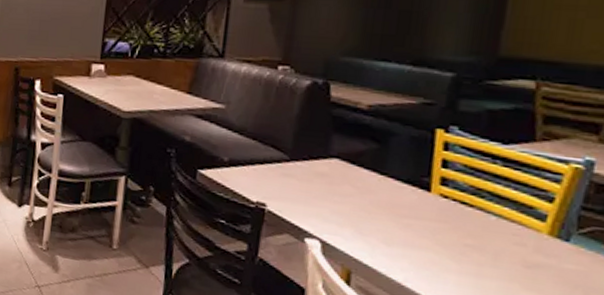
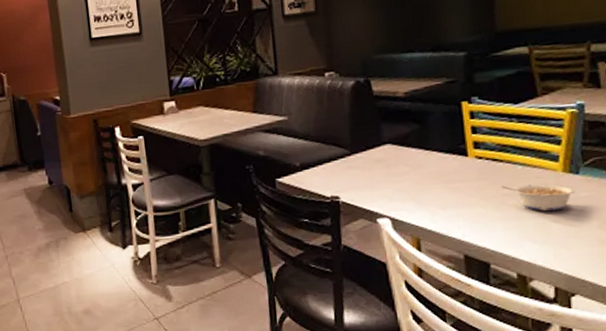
legume: none [465,234,560,278] -> present [501,184,575,211]

